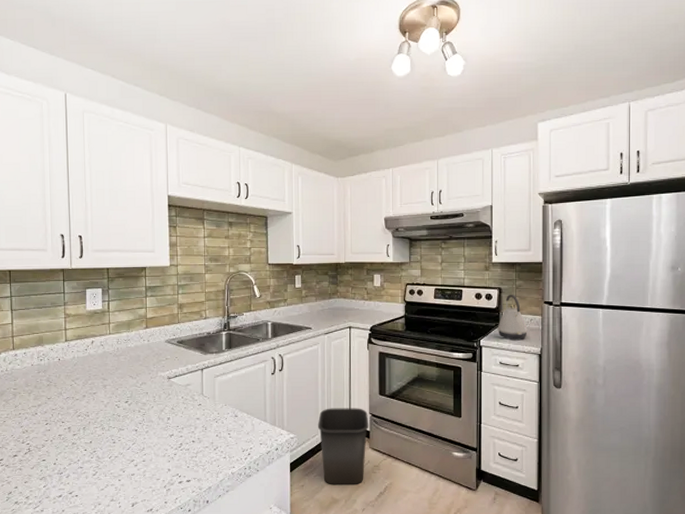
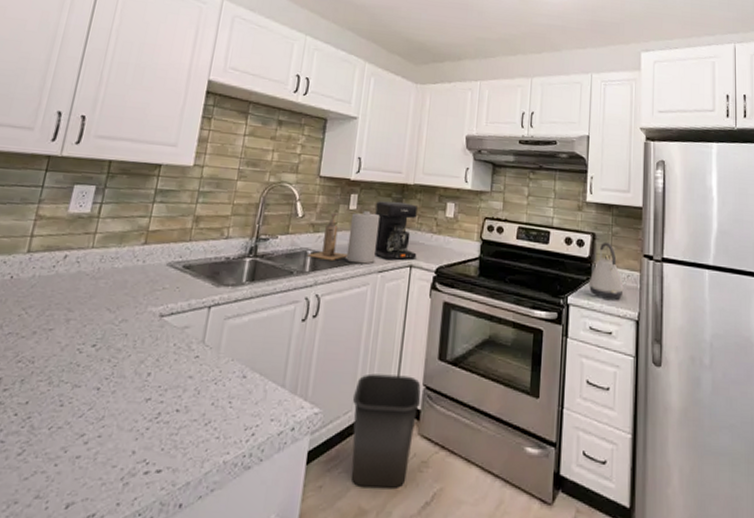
soap dispenser: none [268,291,299,329] -> present [307,212,348,261]
paper towel holder: none [298,288,321,329] -> present [346,211,380,264]
coffee maker: none [317,278,354,324] -> present [375,201,418,260]

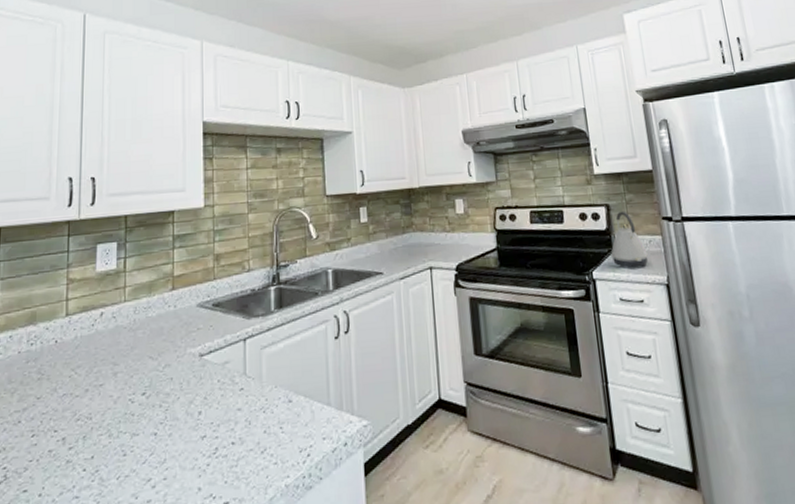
soap dispenser: present [307,212,348,261] -> none [329,228,367,277]
paper towel holder: present [346,211,380,264] -> none [364,221,395,275]
waste bin: present [351,373,421,490] -> none [397,375,465,491]
coffee maker: present [375,201,418,260] -> none [386,207,435,266]

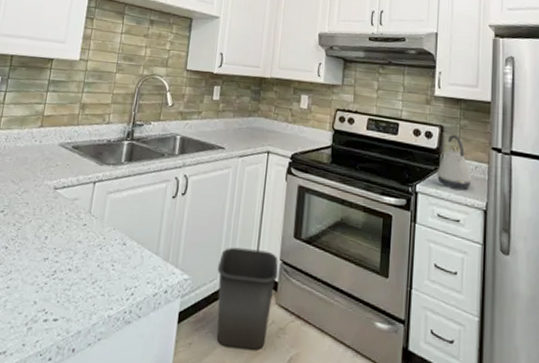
waste bin: none [397,375,465,491] -> present [216,247,279,351]

